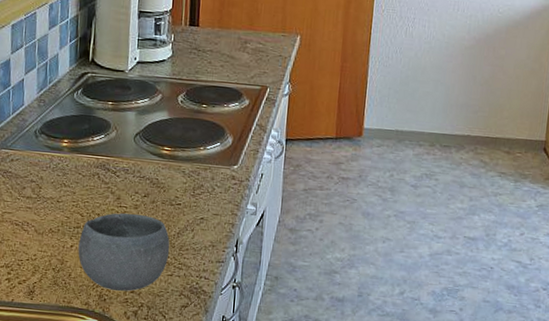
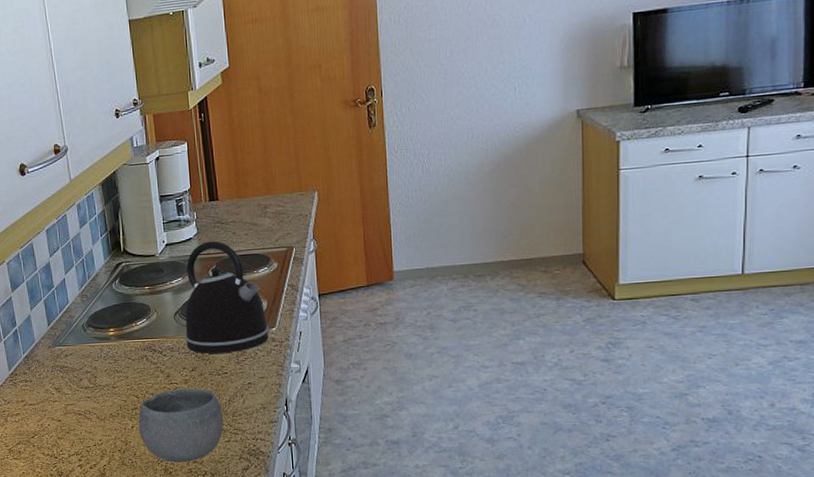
kettle: none [142,66,231,185] -> present [185,241,269,354]

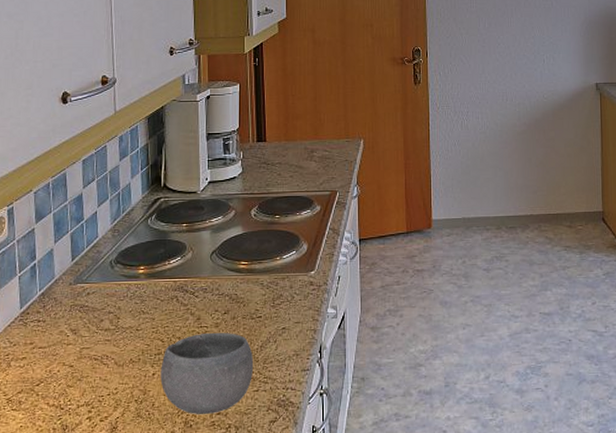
kettle: present [185,241,269,354] -> none [220,181,308,296]

